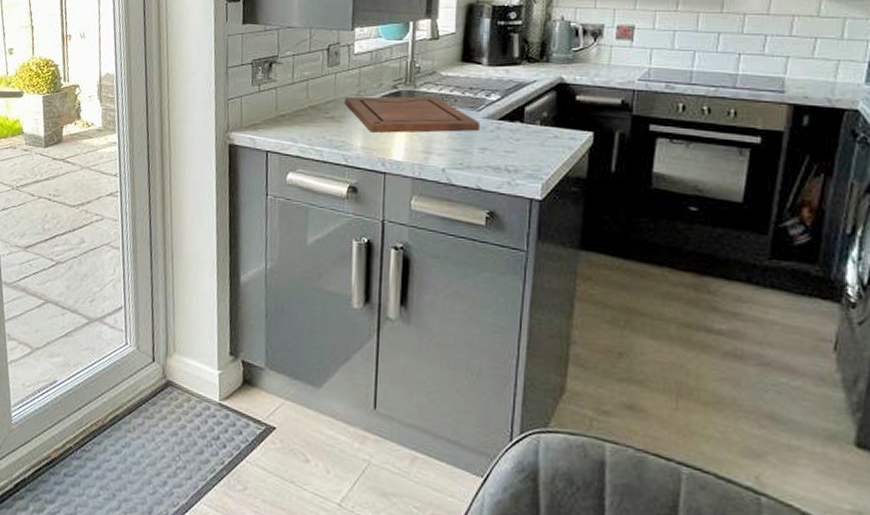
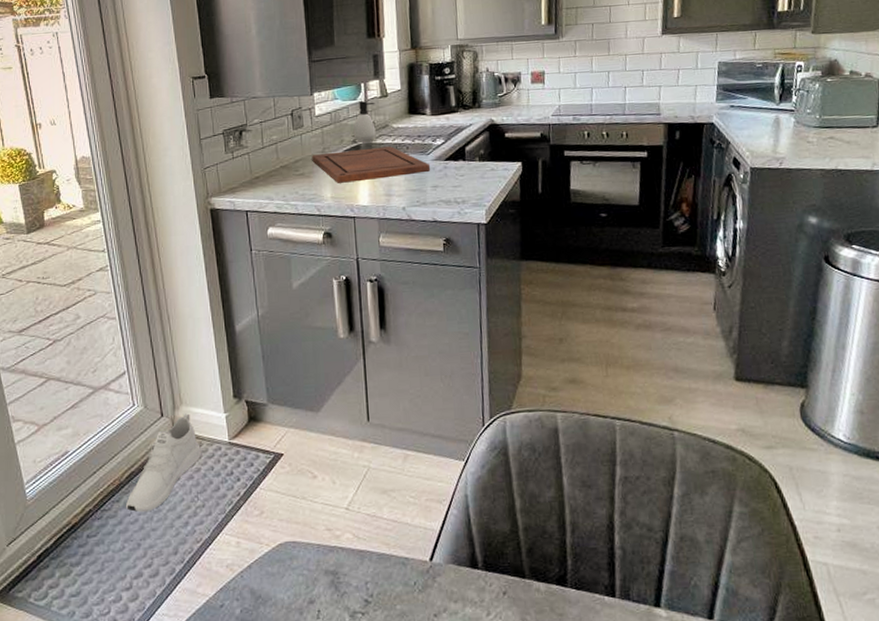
shoe: none [105,362,190,462] -> present [125,413,202,513]
soap dispenser: none [394,42,424,90] -> present [353,101,376,143]

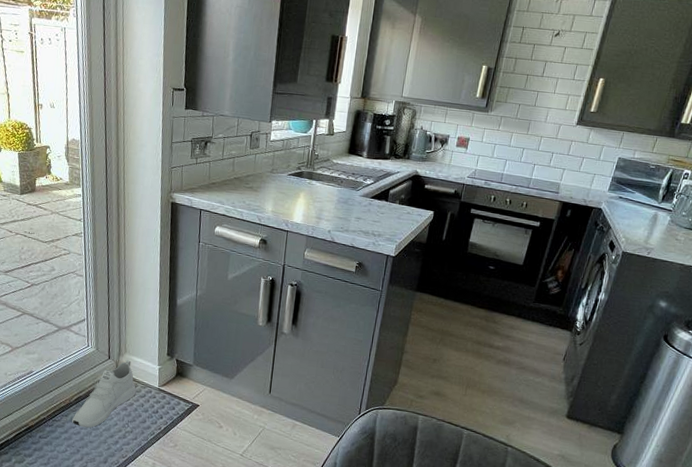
cutting board: present [312,146,431,183] -> none [261,173,358,205]
soap dispenser: present [353,101,376,143] -> none [299,135,322,172]

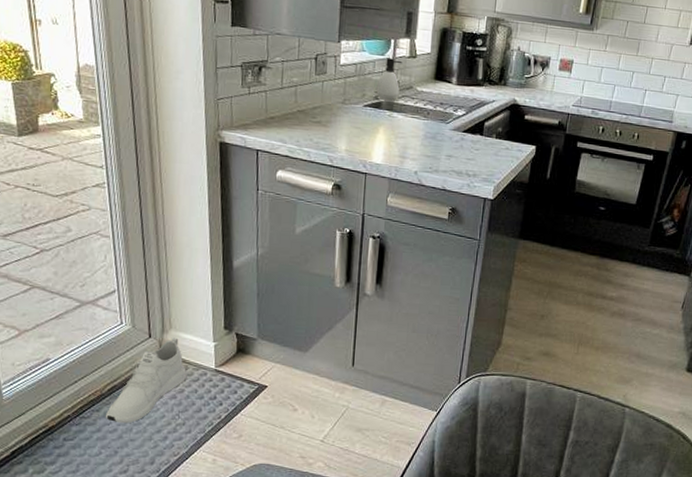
soap dispenser: none [299,135,322,172] -> present [376,58,403,102]

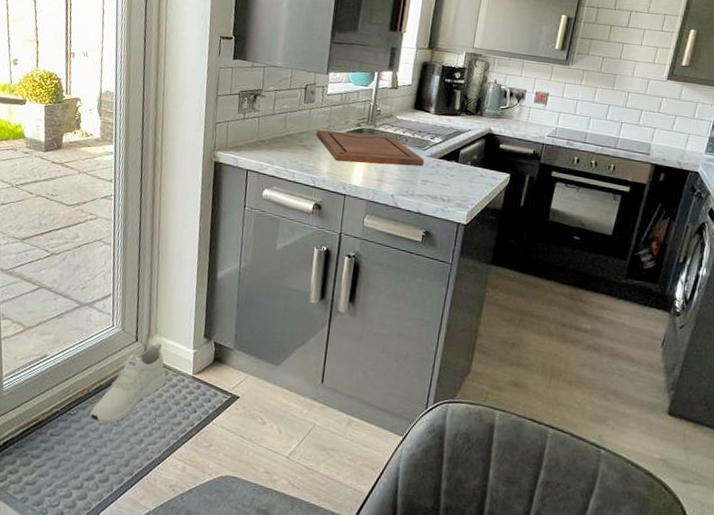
cutting board: none [331,104,448,141] -> present [316,130,425,167]
soap dispenser: present [376,58,403,102] -> none [358,88,385,129]

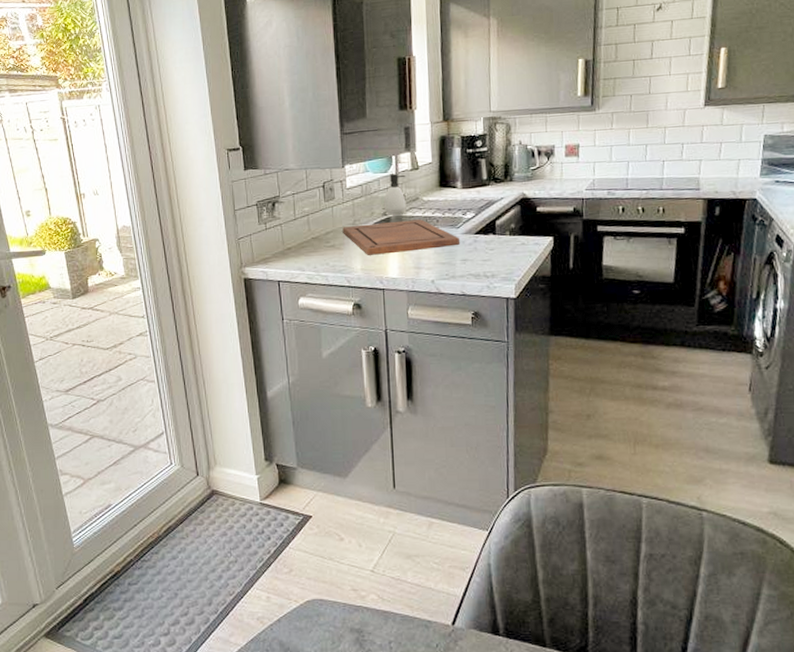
shoe: present [89,342,167,424] -> none [163,474,235,565]
soap dispenser: none [358,88,385,129] -> present [383,174,407,216]

